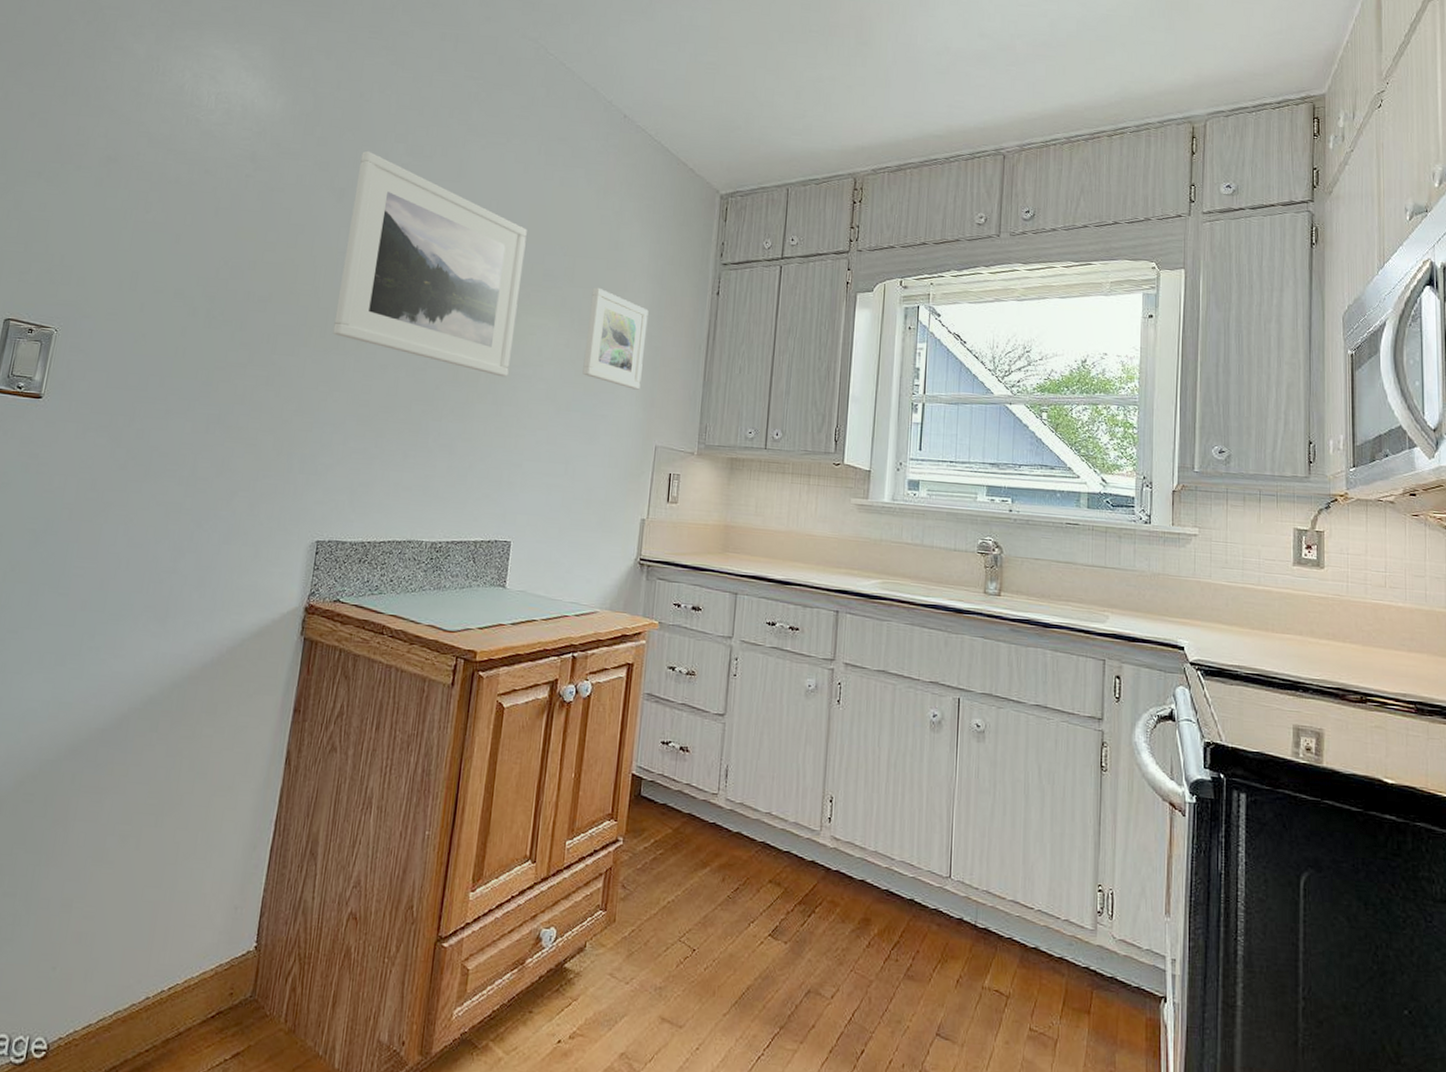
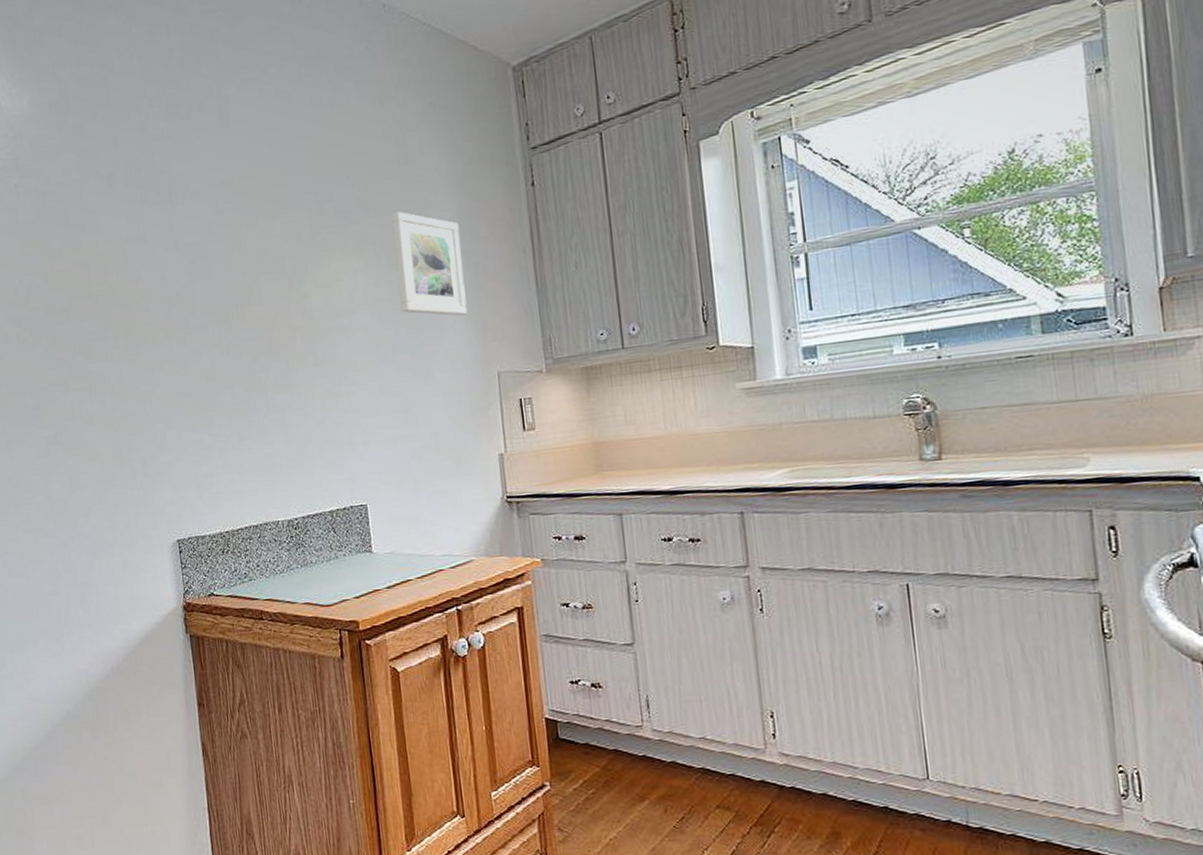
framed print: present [333,150,527,377] -> none [119,125,324,335]

